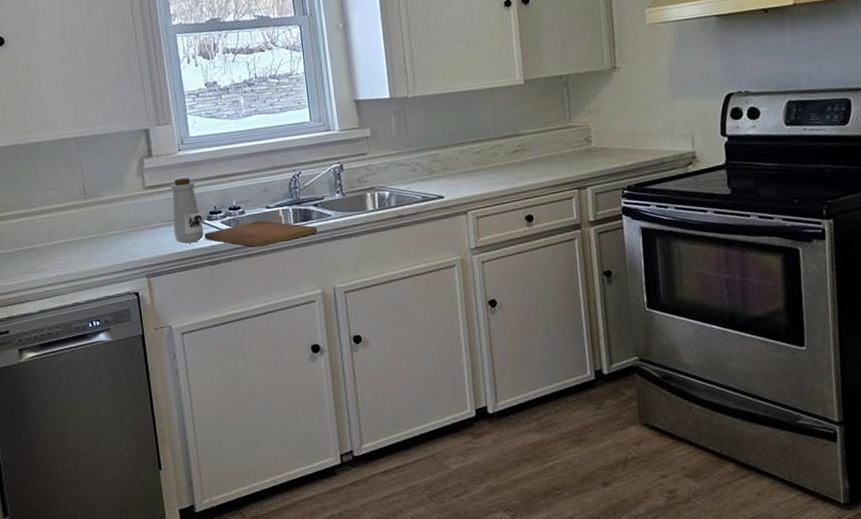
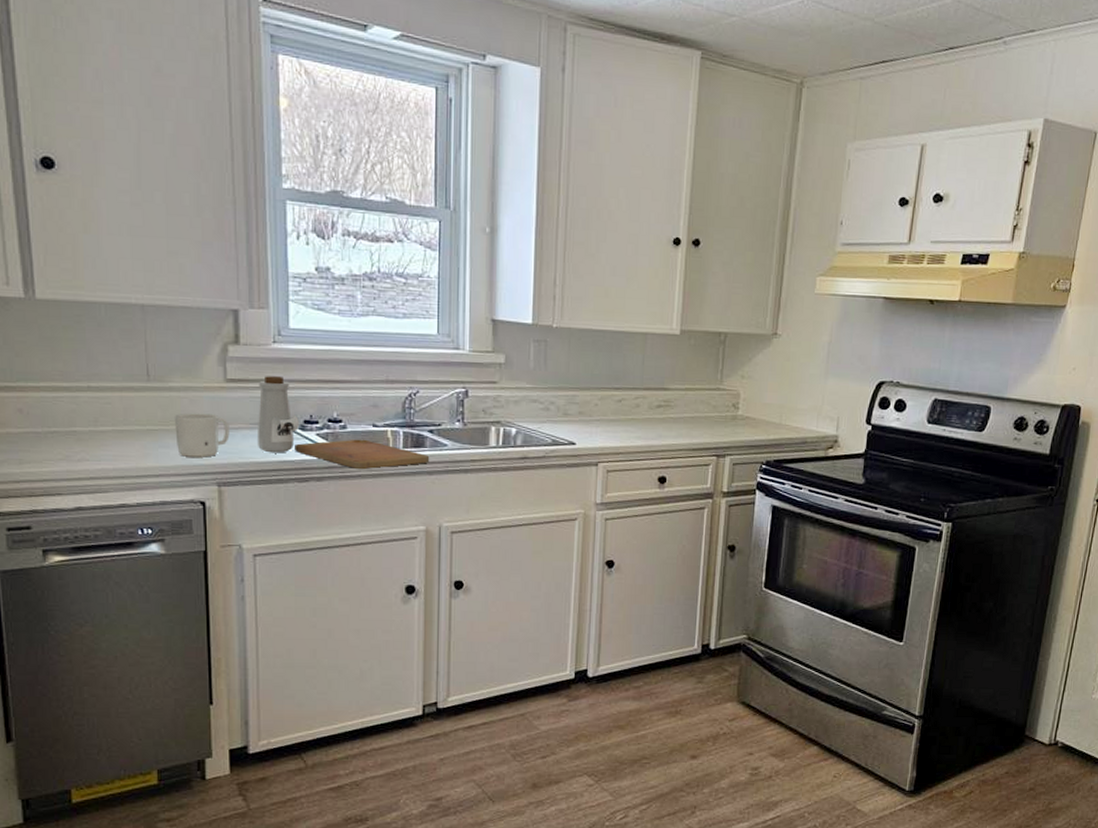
mug: none [108,217,152,257] -> present [174,413,230,458]

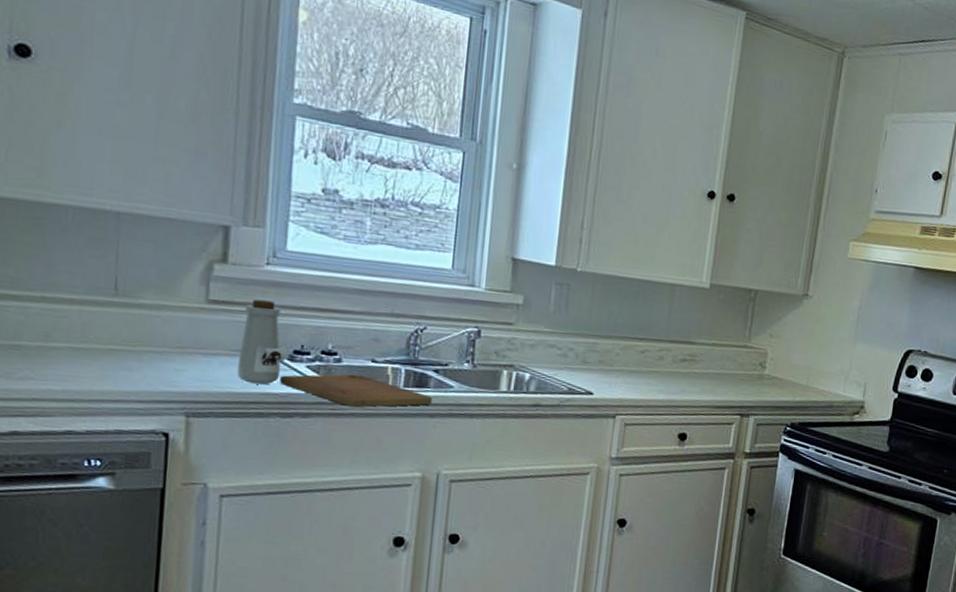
mug: present [174,413,230,458] -> none [141,333,207,384]

